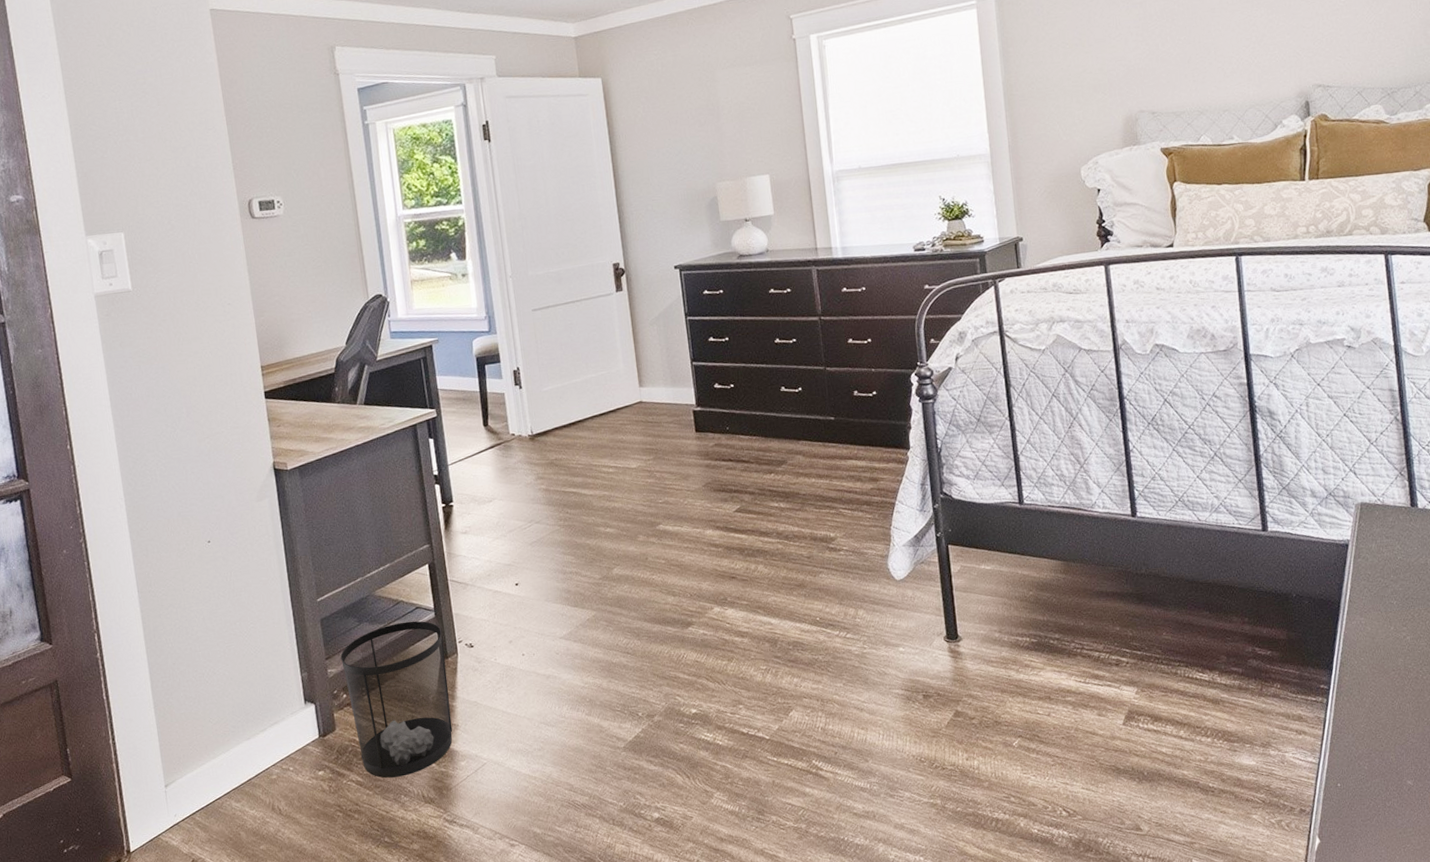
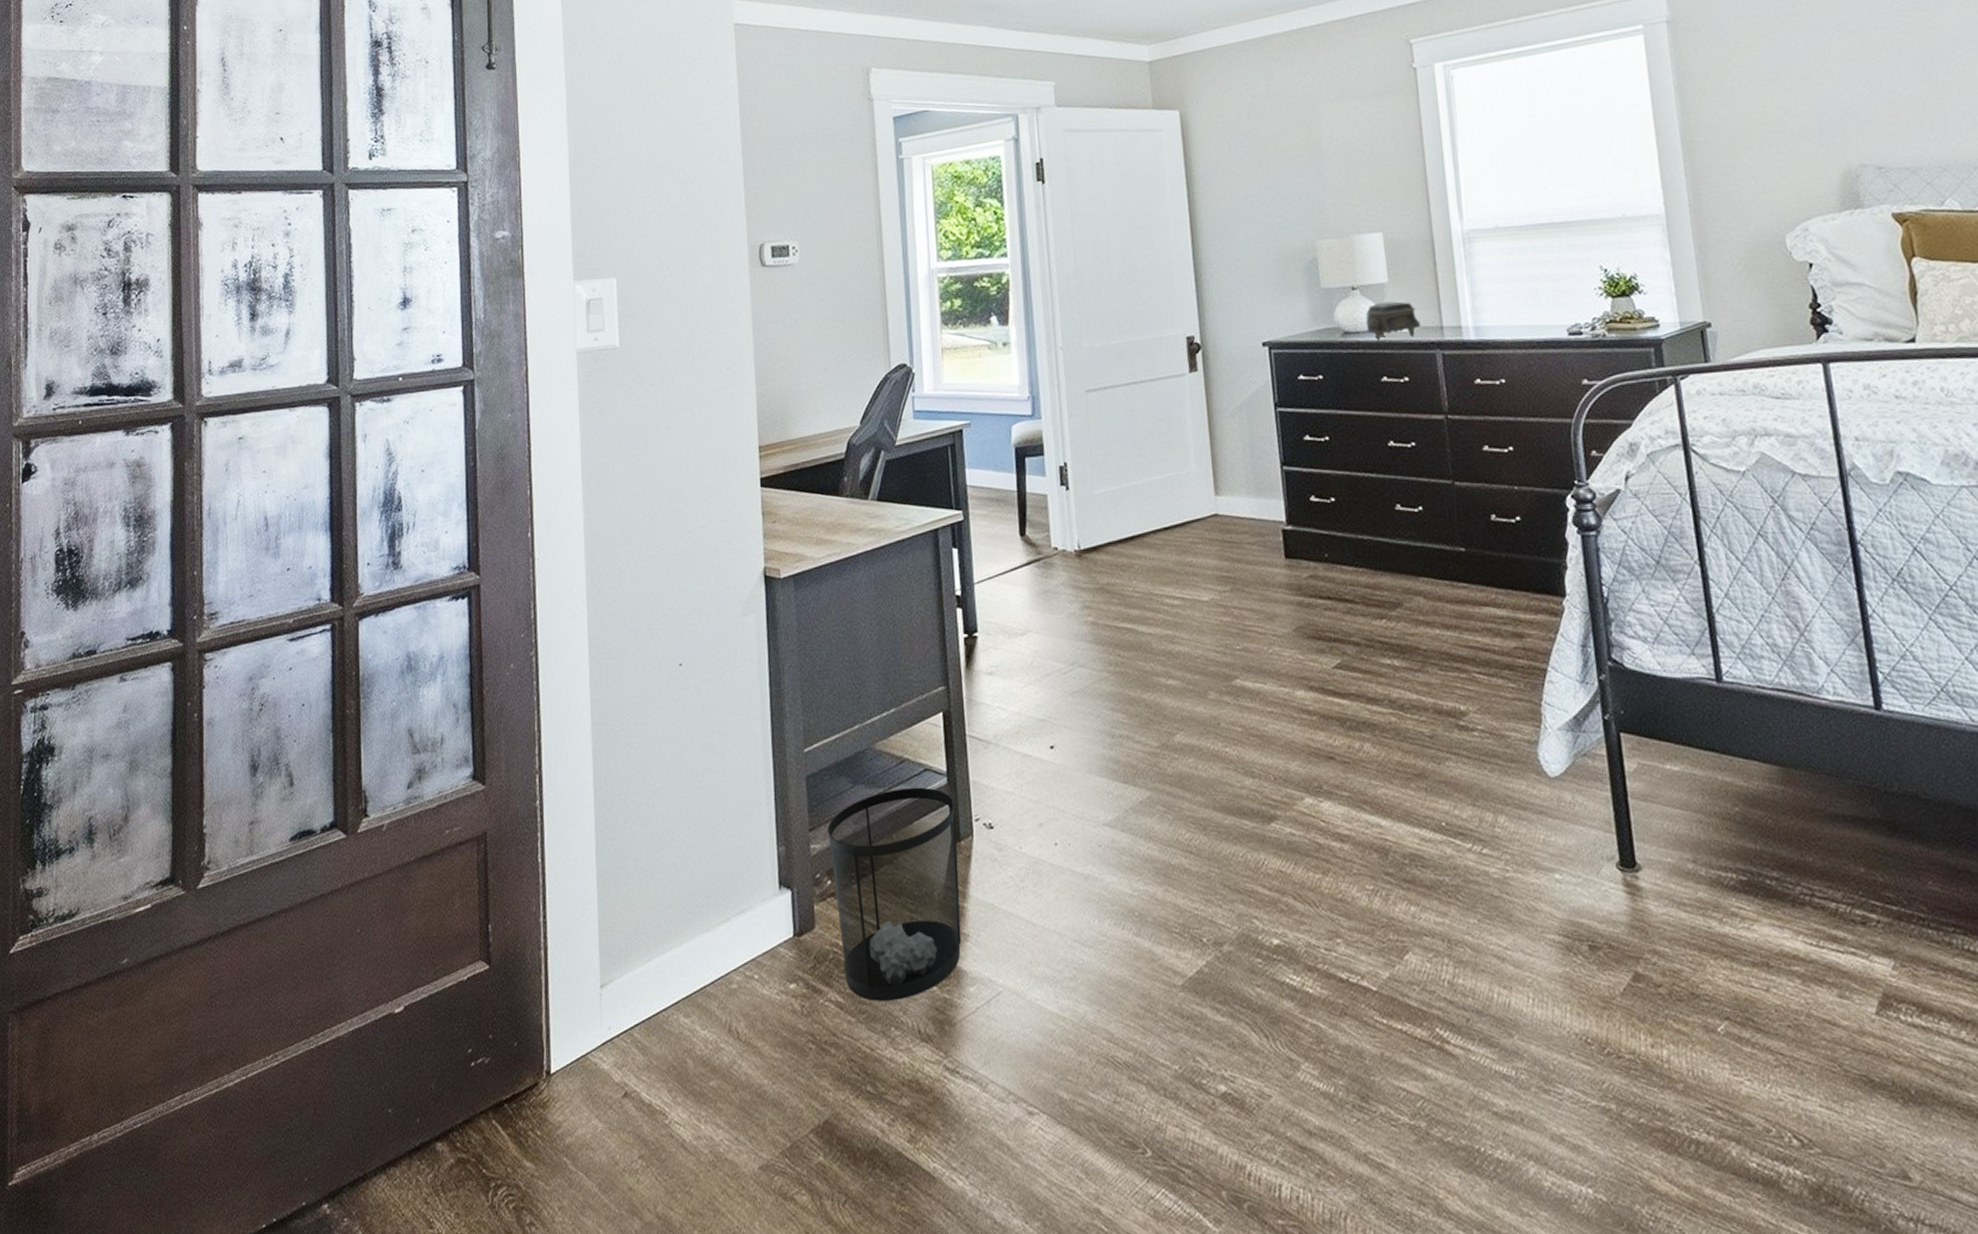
jewelry box: none [756,229,800,262] -> present [1365,301,1421,342]

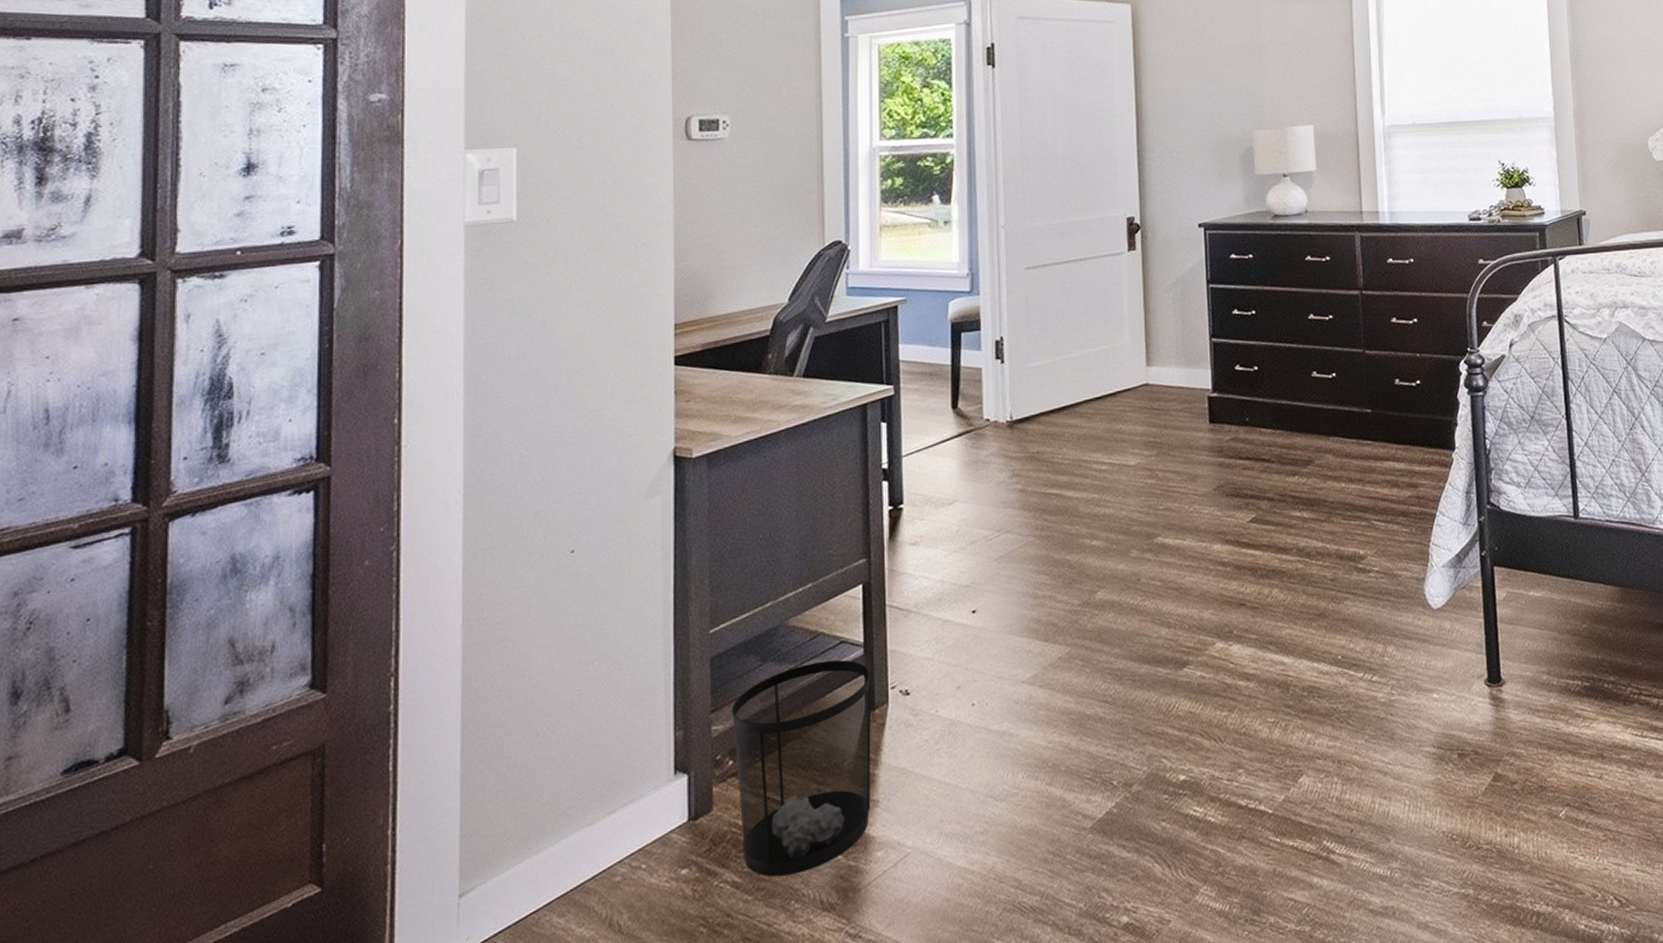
jewelry box: present [1365,301,1421,342] -> none [1294,188,1343,225]

